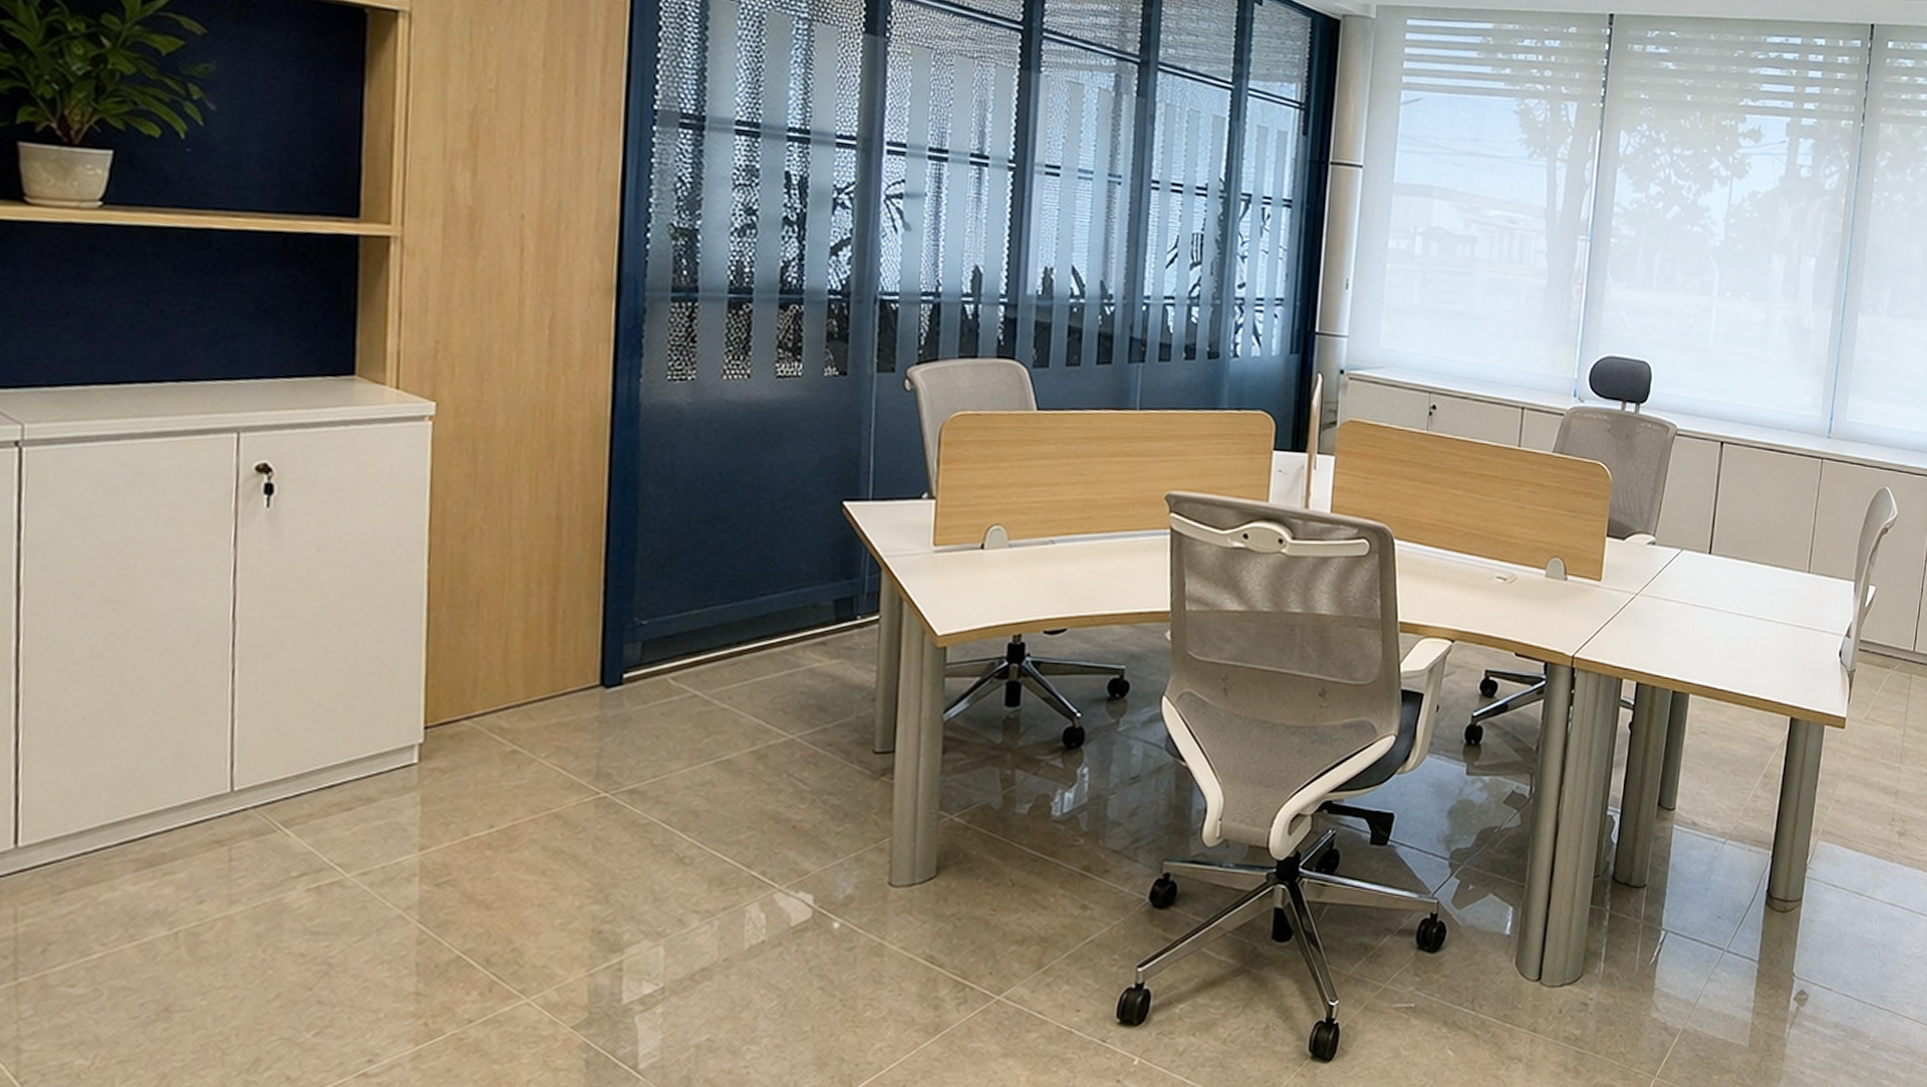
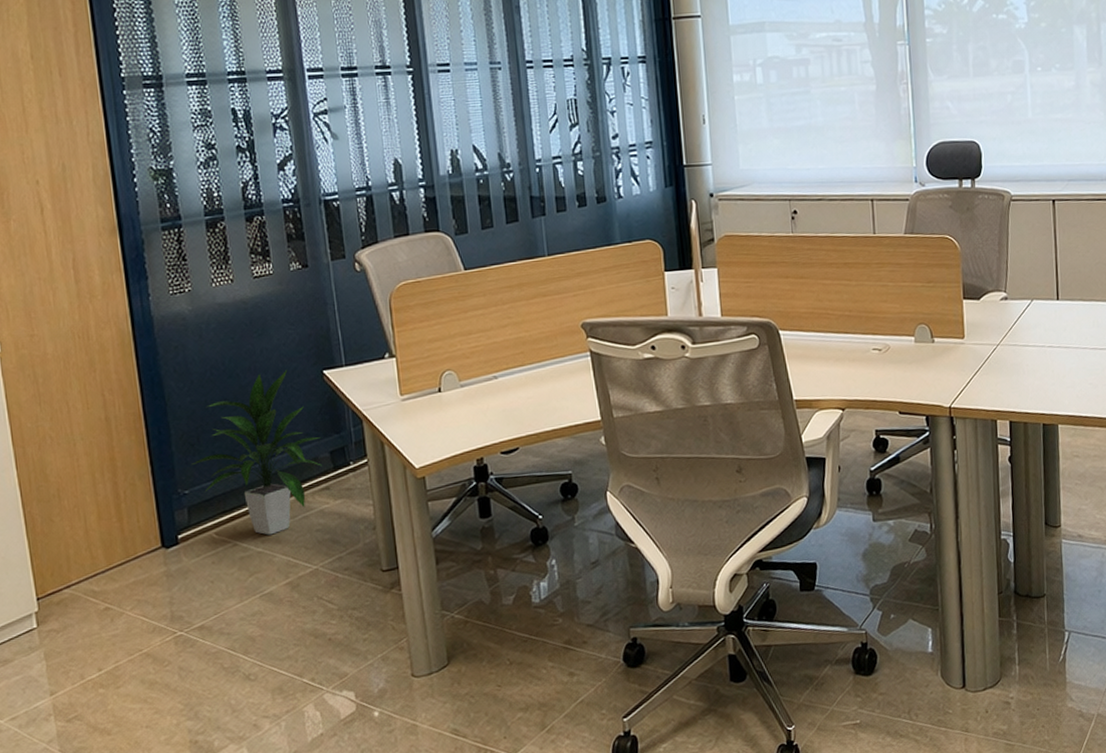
indoor plant: none [655,493,826,690] -> present [190,370,322,535]

